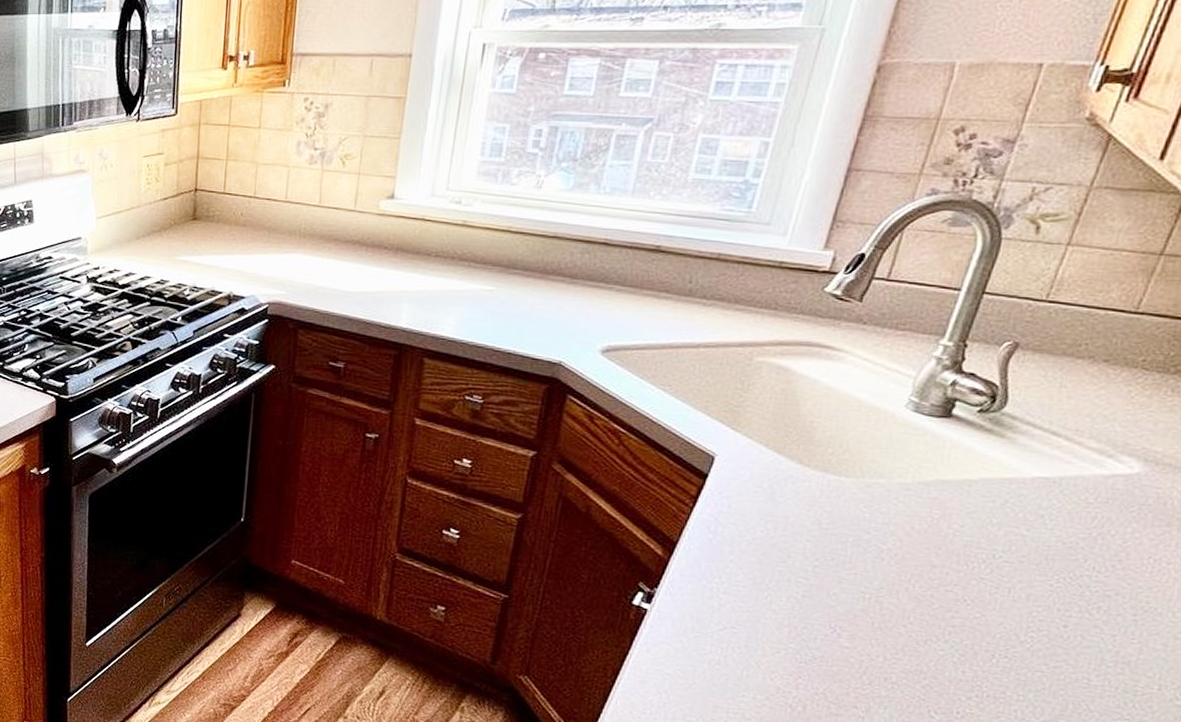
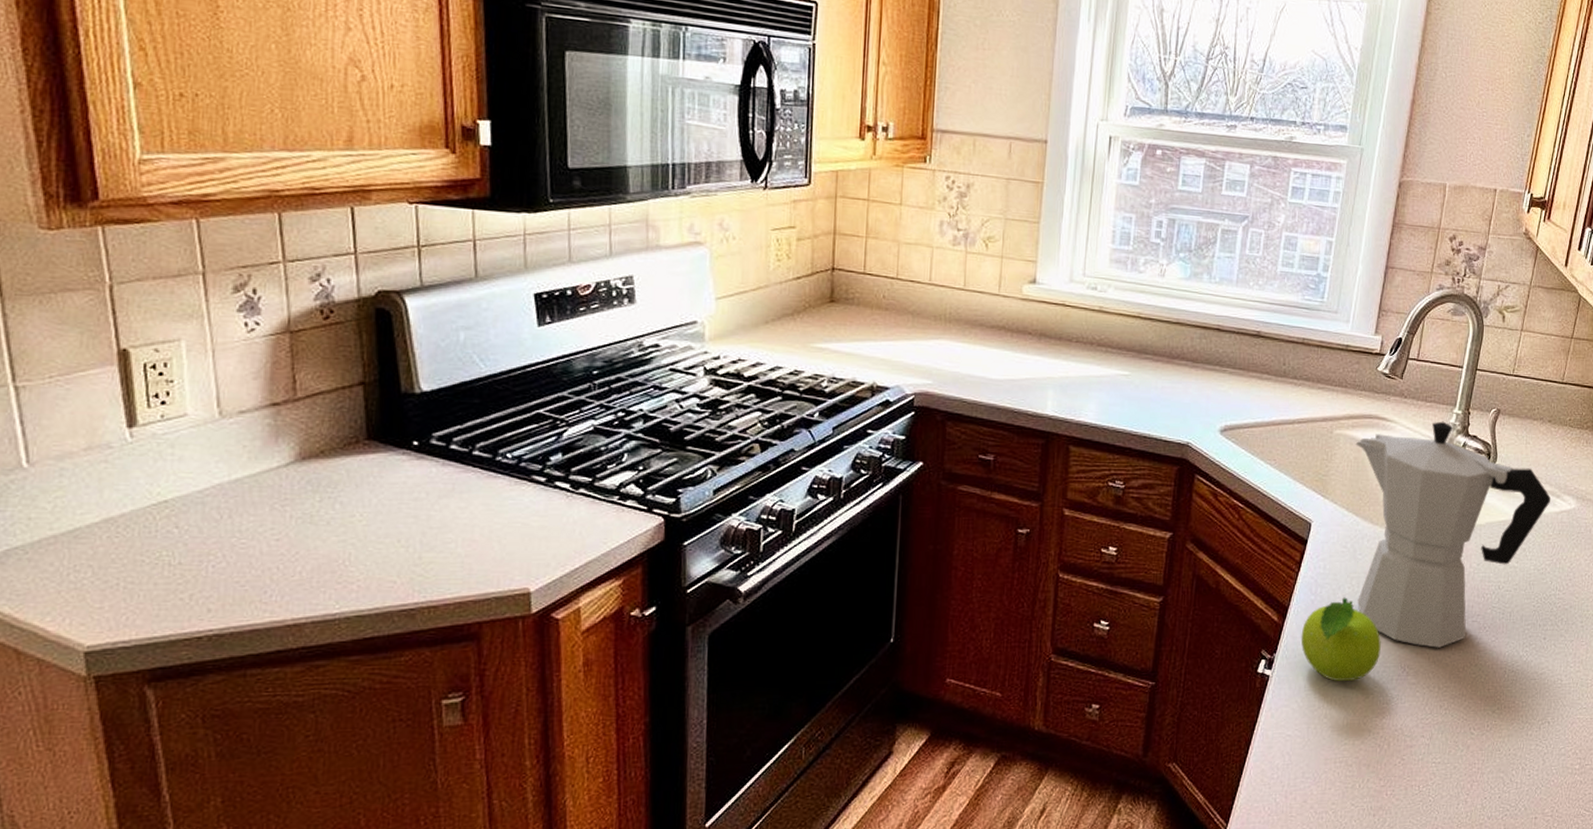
fruit: none [691,540,803,632] -> present [1301,597,1381,682]
moka pot: none [772,353,1098,614] -> present [1355,421,1551,648]

